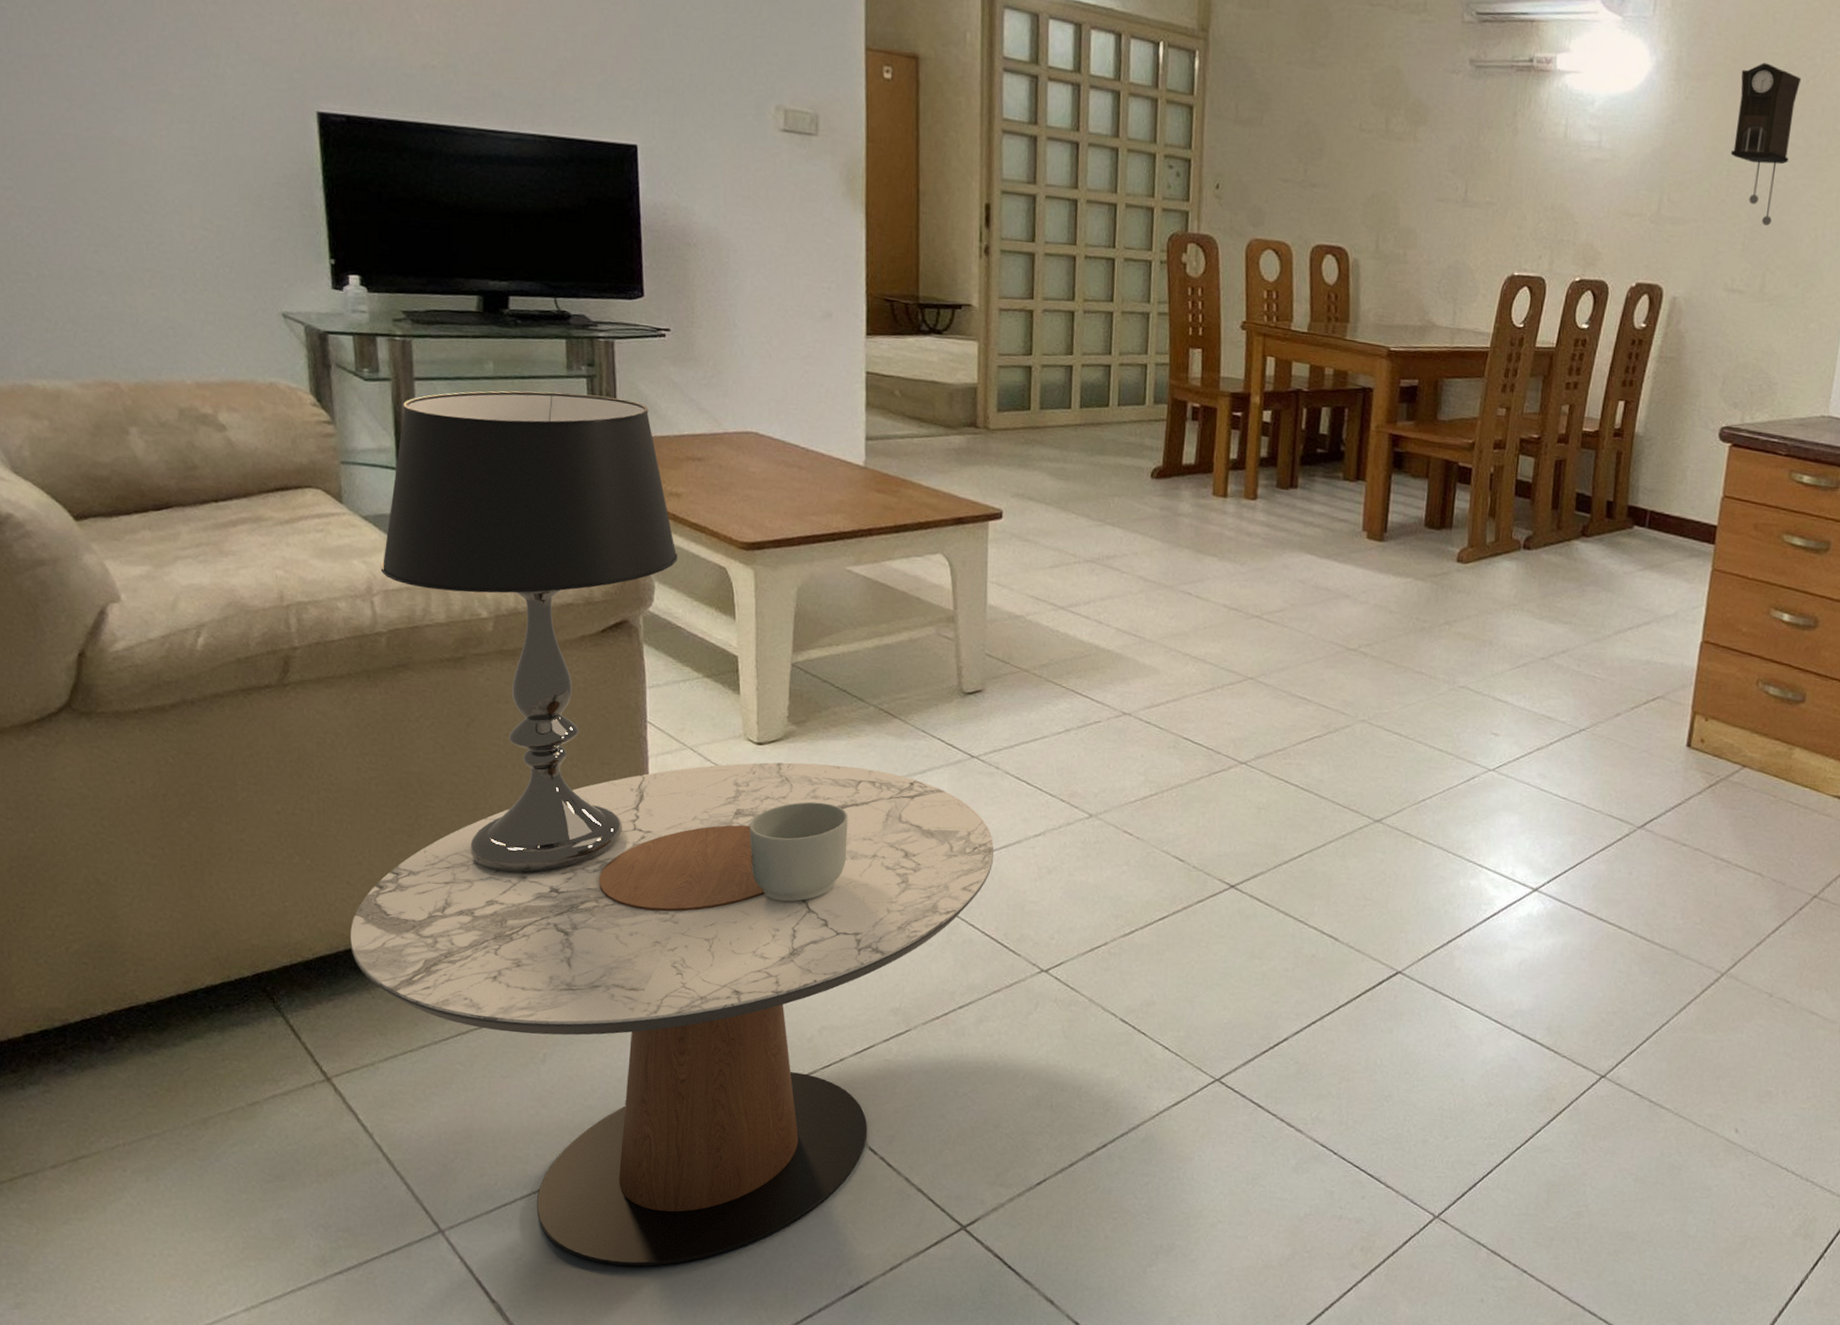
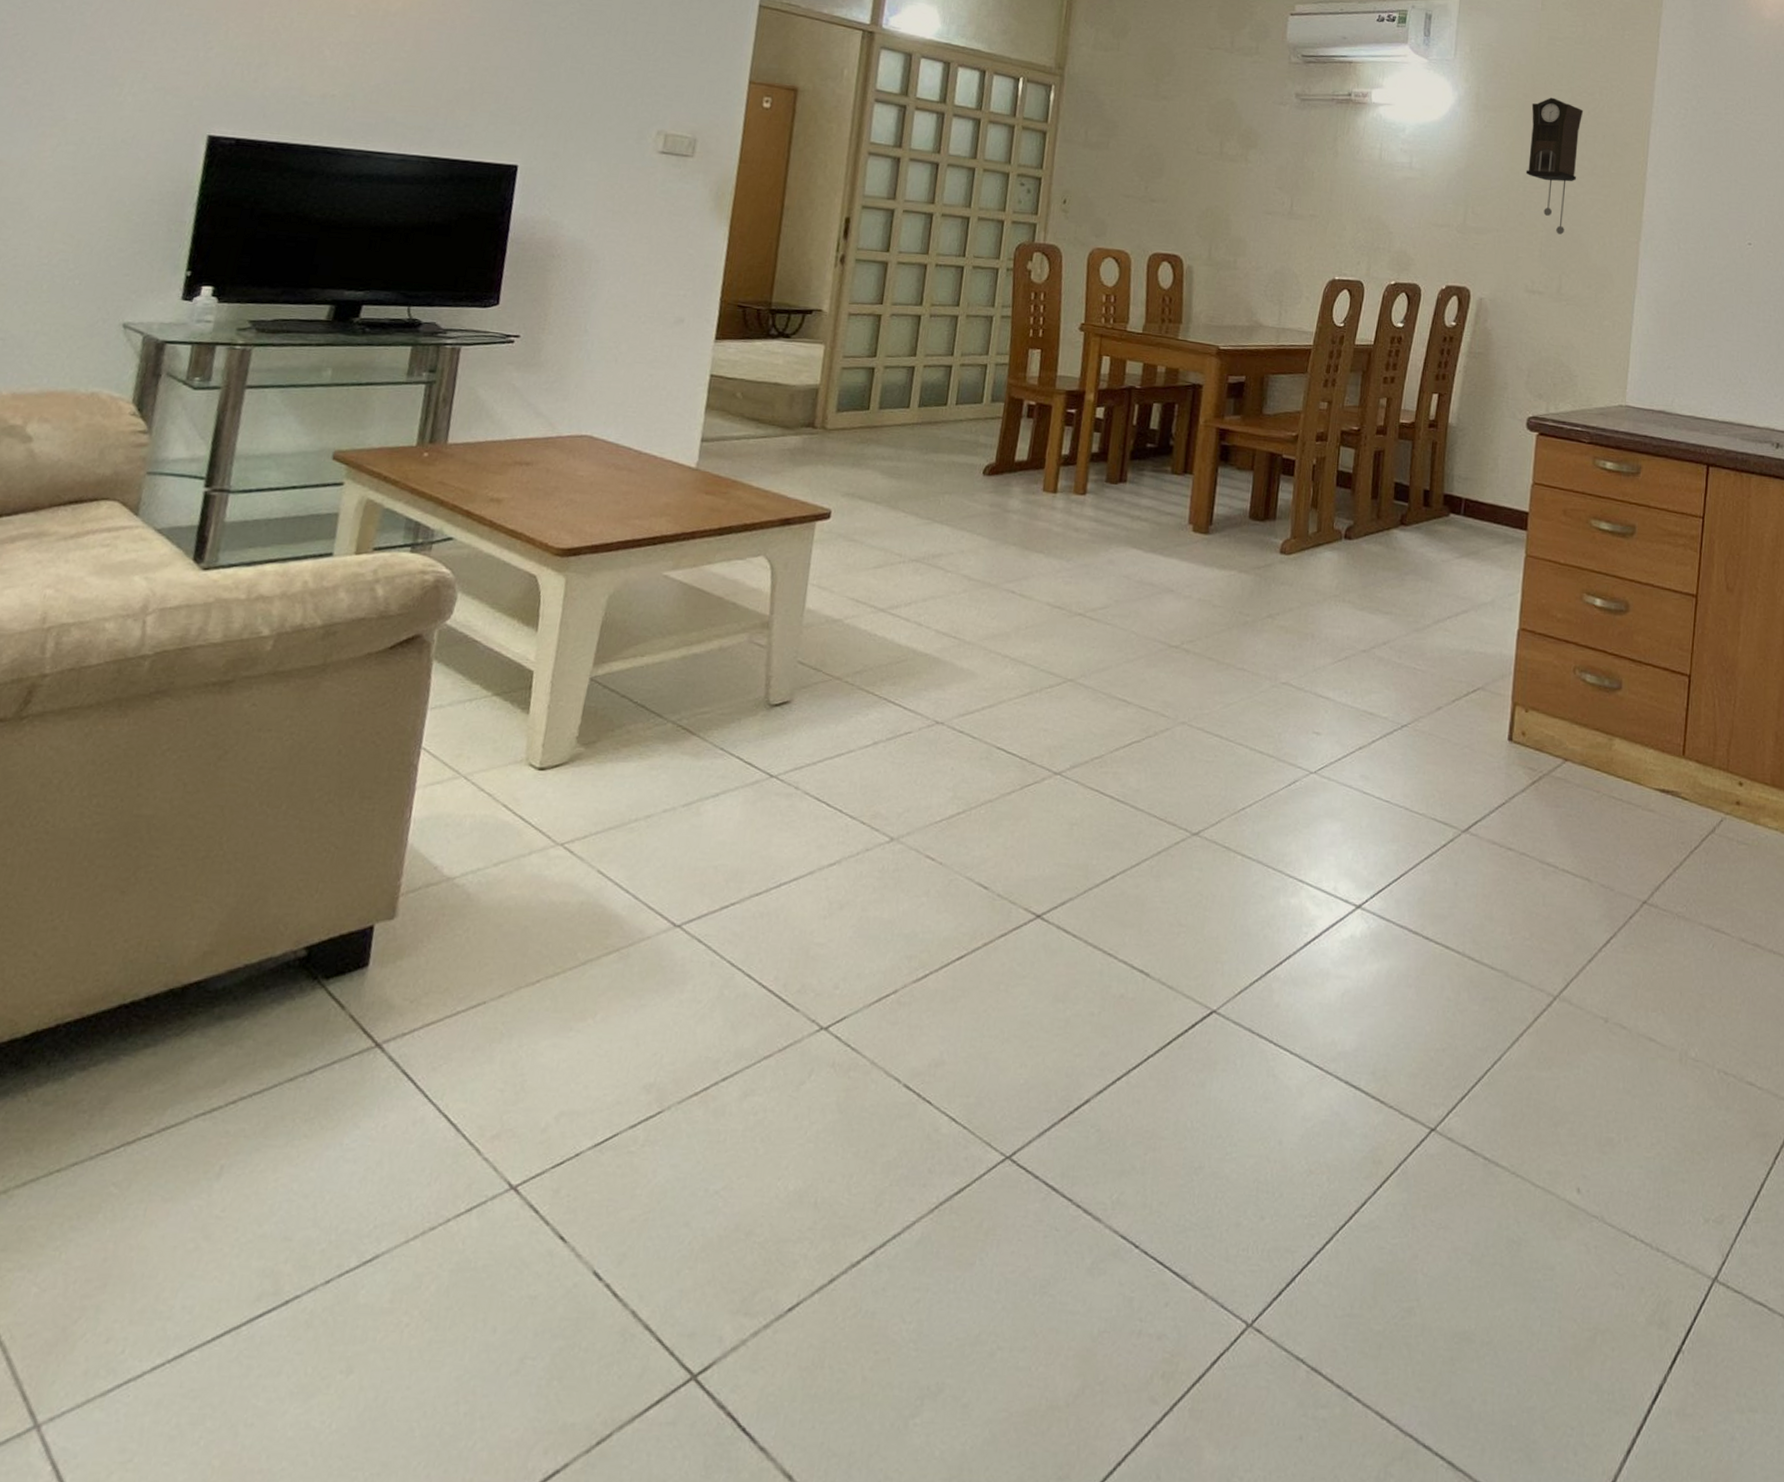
side table: present [350,762,994,1267] -> none [16,789,784,1462]
table lamp: present [380,391,678,873] -> none [161,397,488,933]
mug: present [749,801,848,902] -> none [508,834,627,956]

